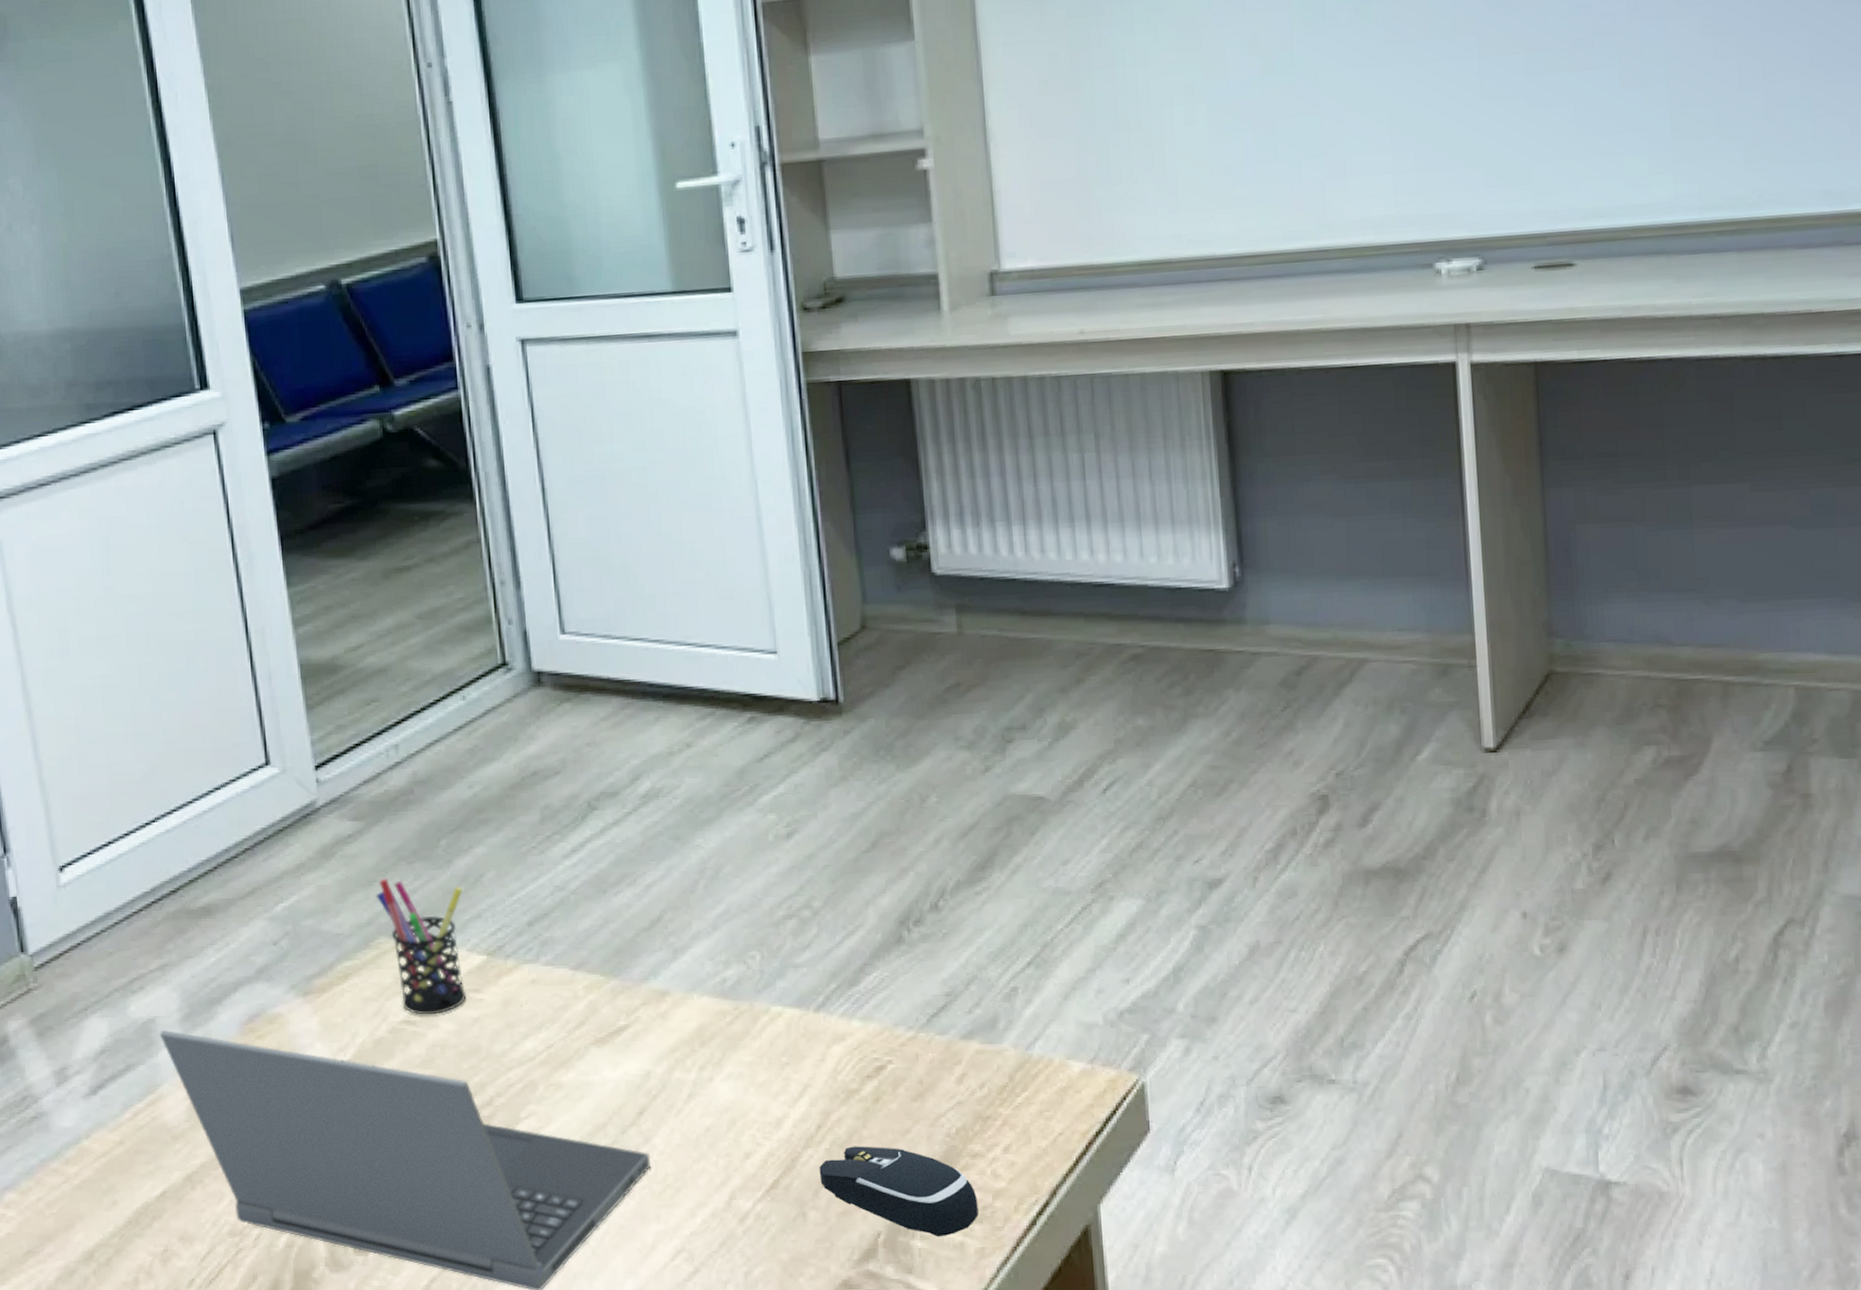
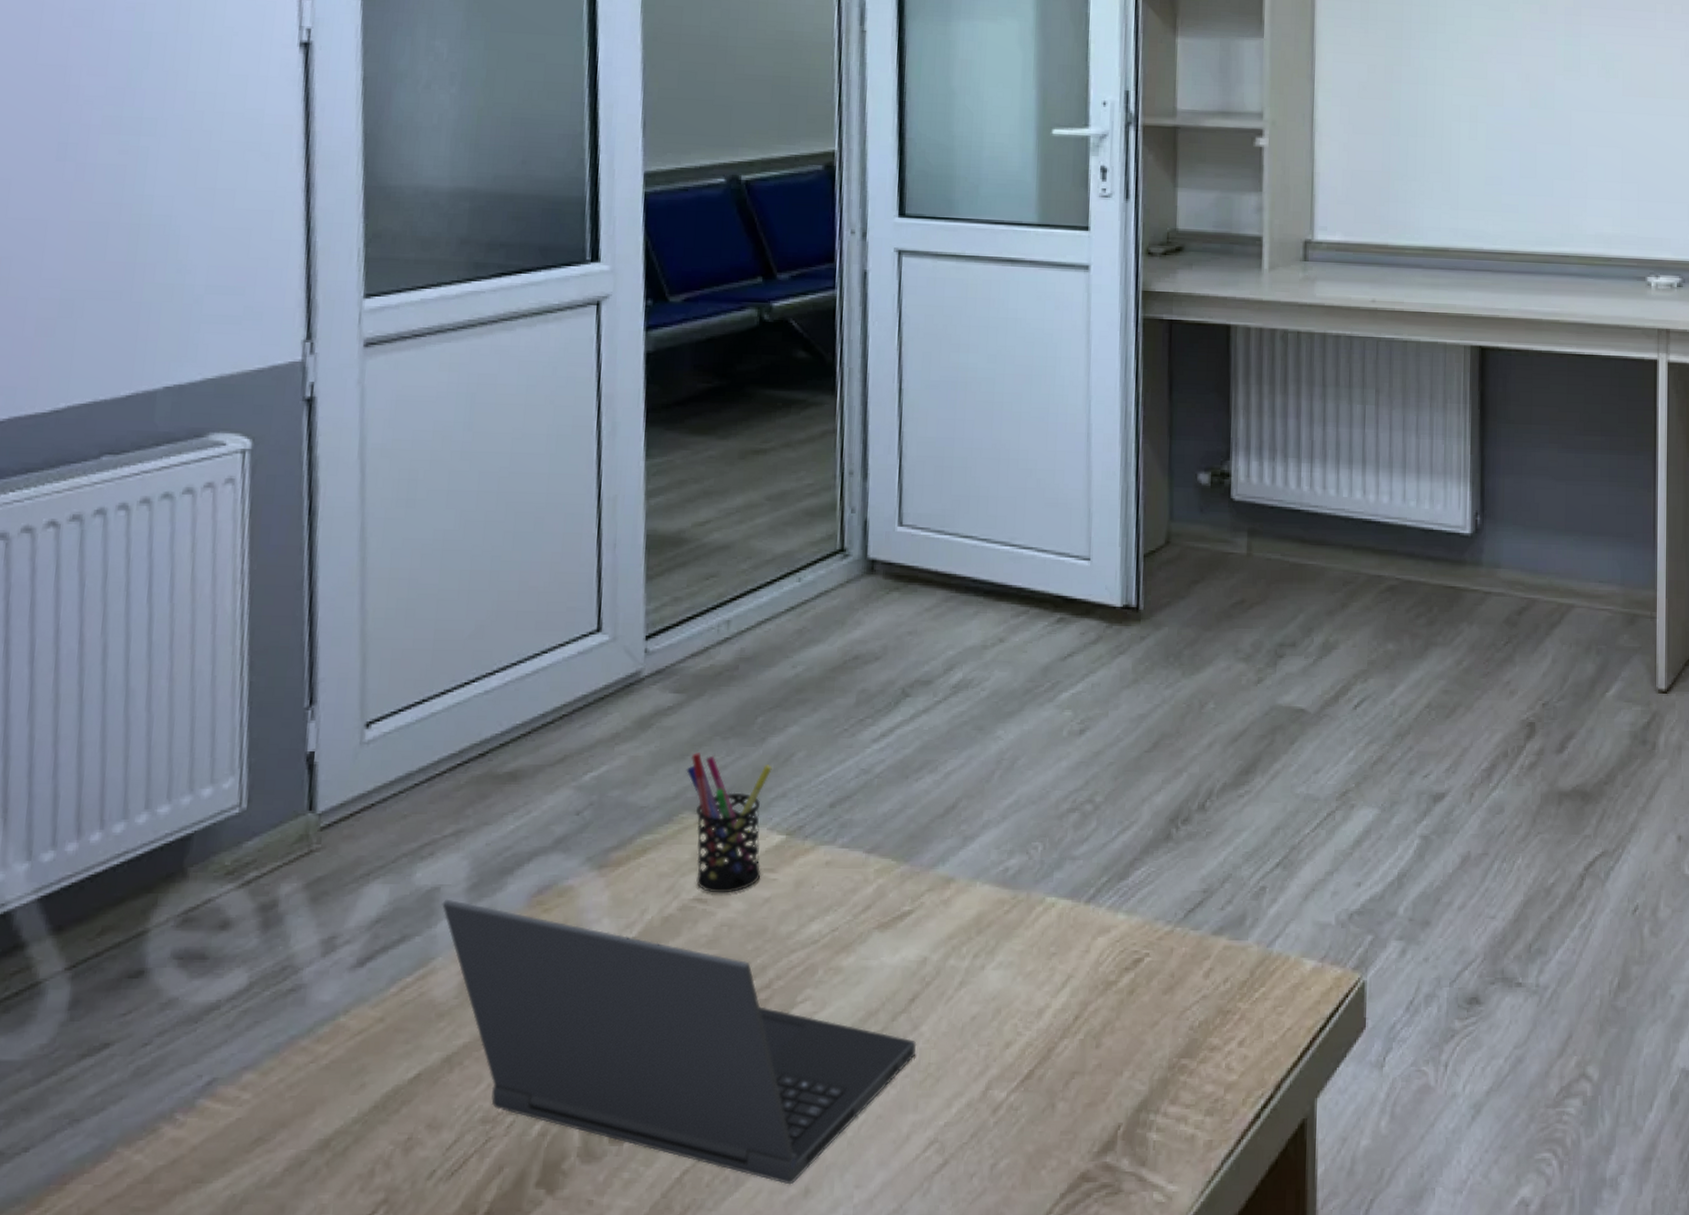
computer mouse: present [819,1146,979,1237] -> none [1071,1037,1211,1130]

